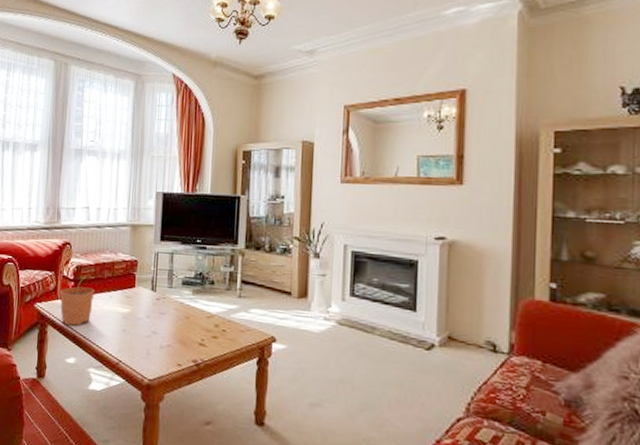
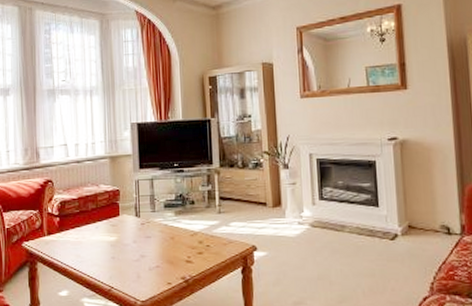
plant pot: present [59,276,95,326] -> none [46,211,81,260]

